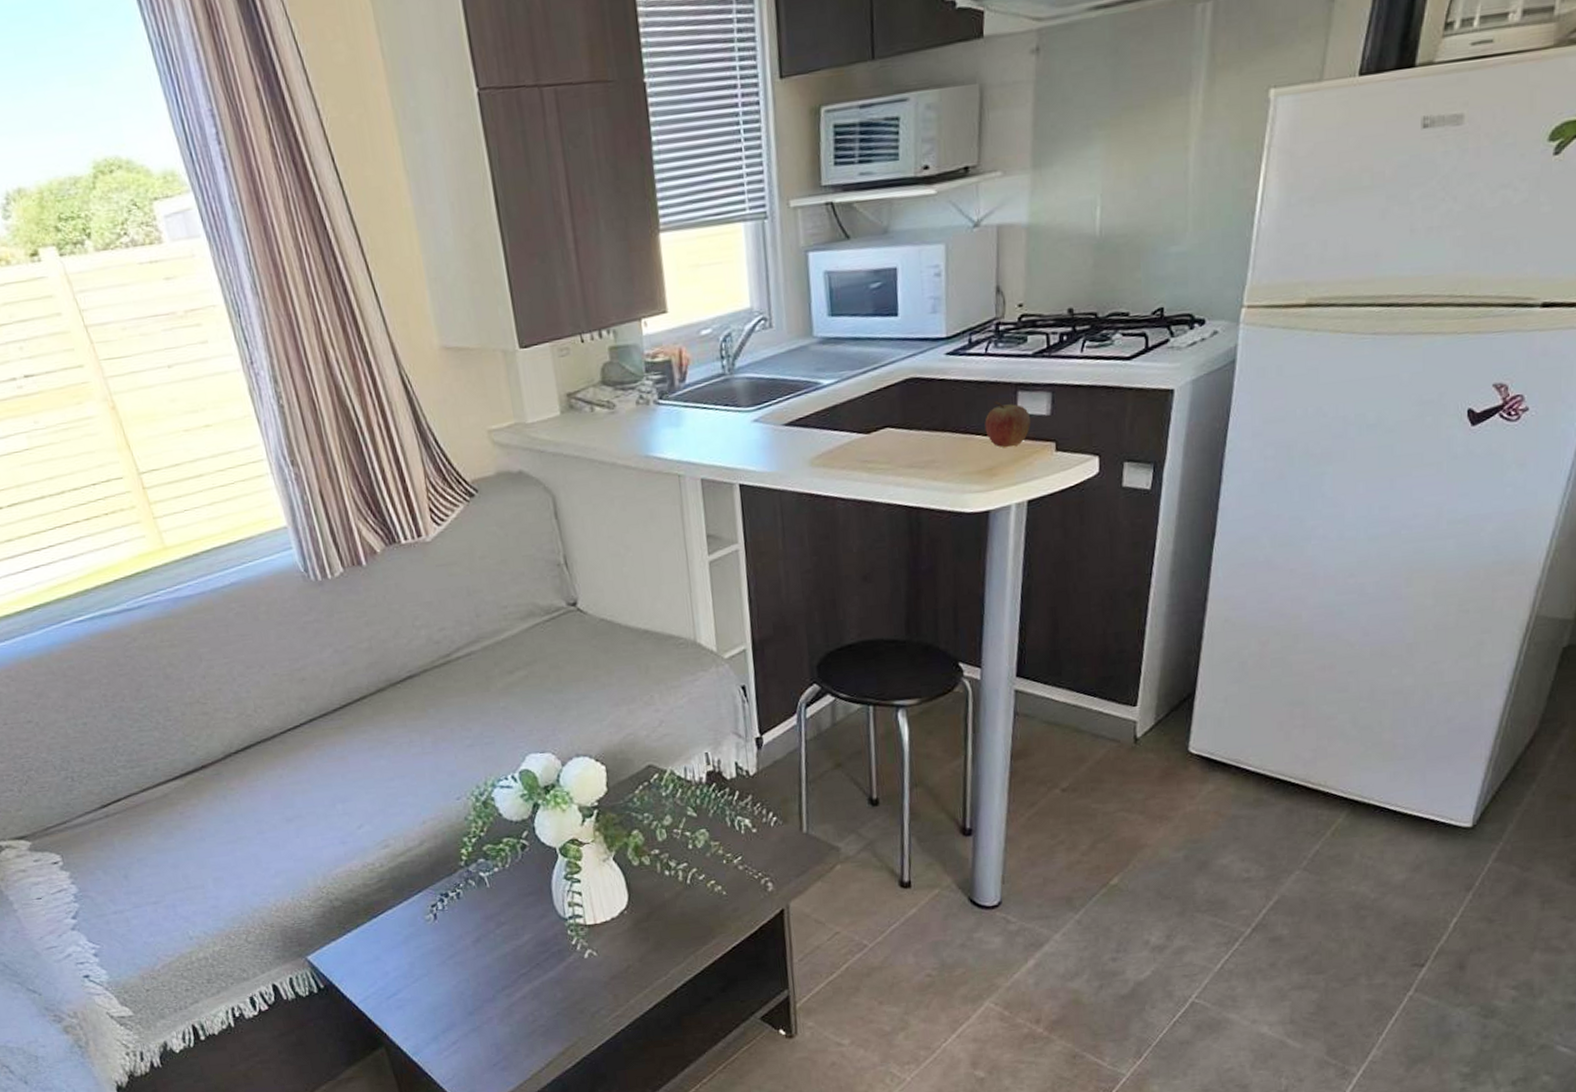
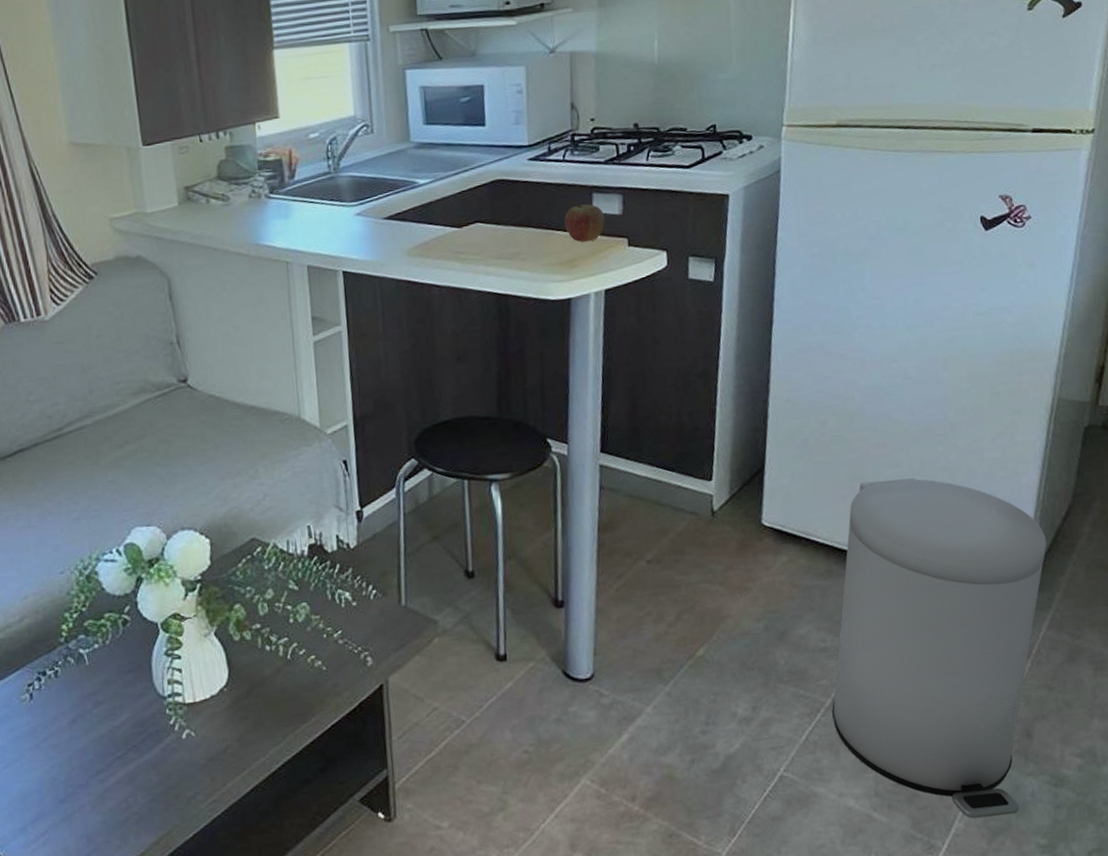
pedal bin: none [1251,703,1504,1047] -> present [832,478,1047,819]

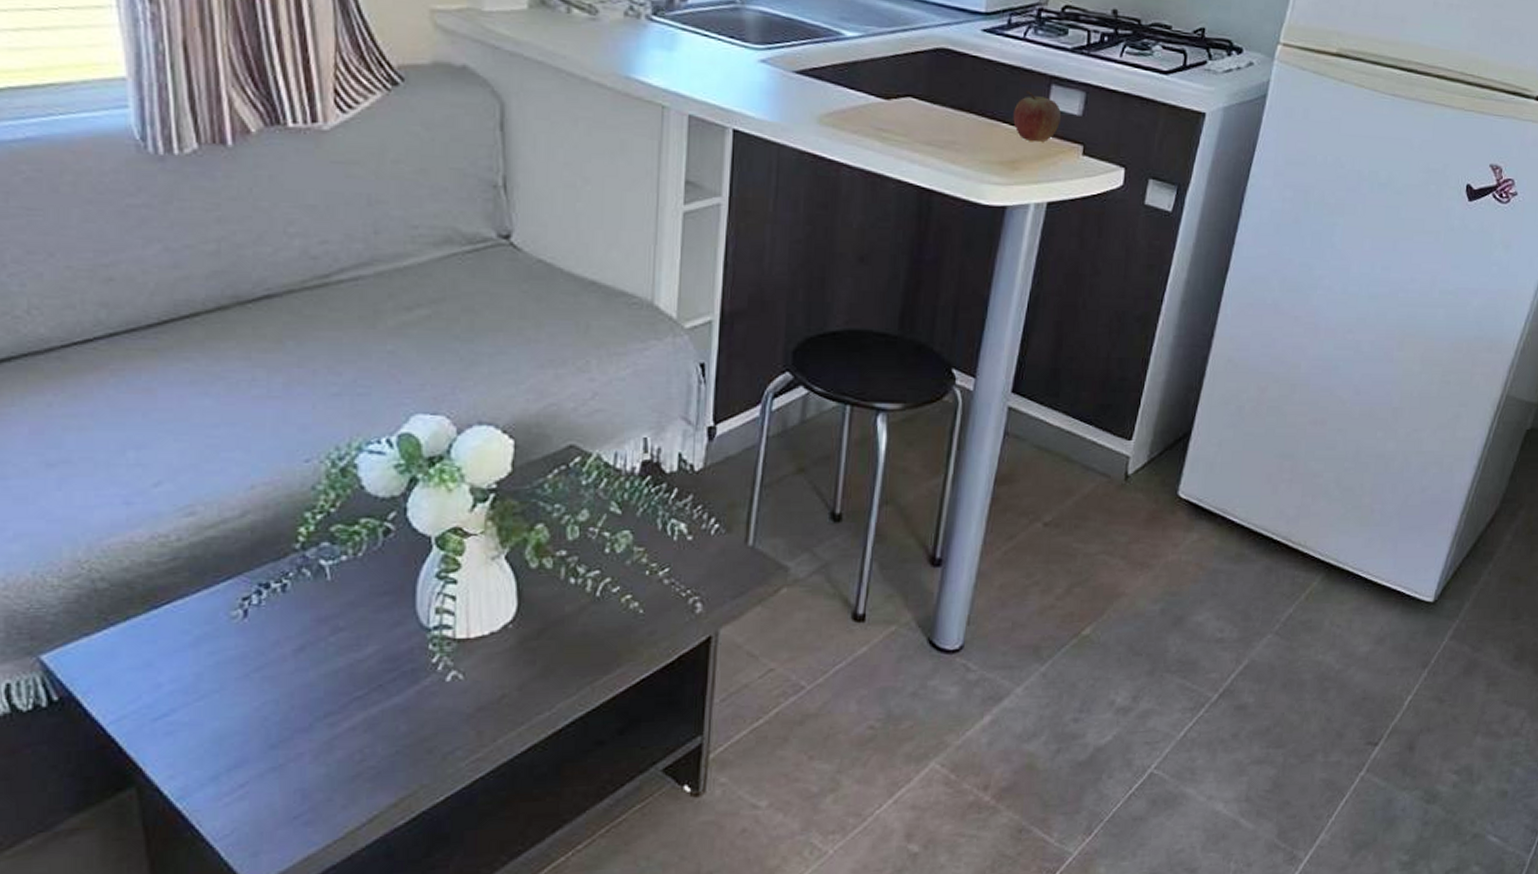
pedal bin: present [832,478,1047,819] -> none [1216,462,1467,831]

